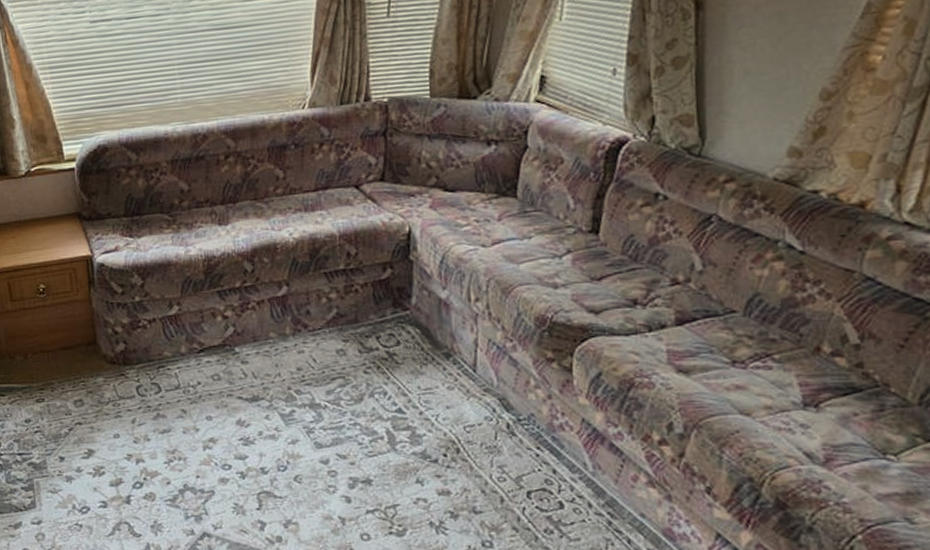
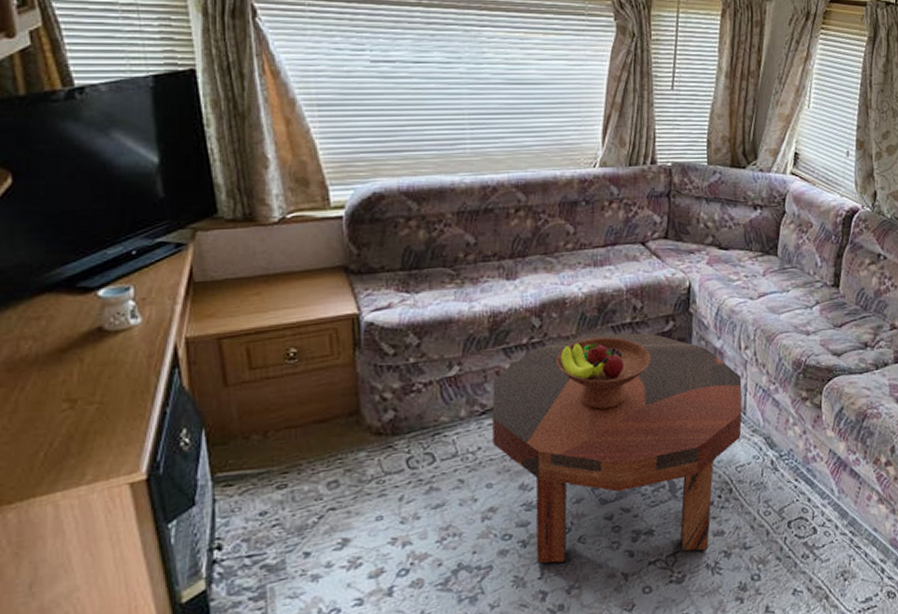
coffee table: none [209,279,472,508] -> present [492,333,743,564]
fruit bowl: none [268,283,368,356] -> present [556,336,652,410]

